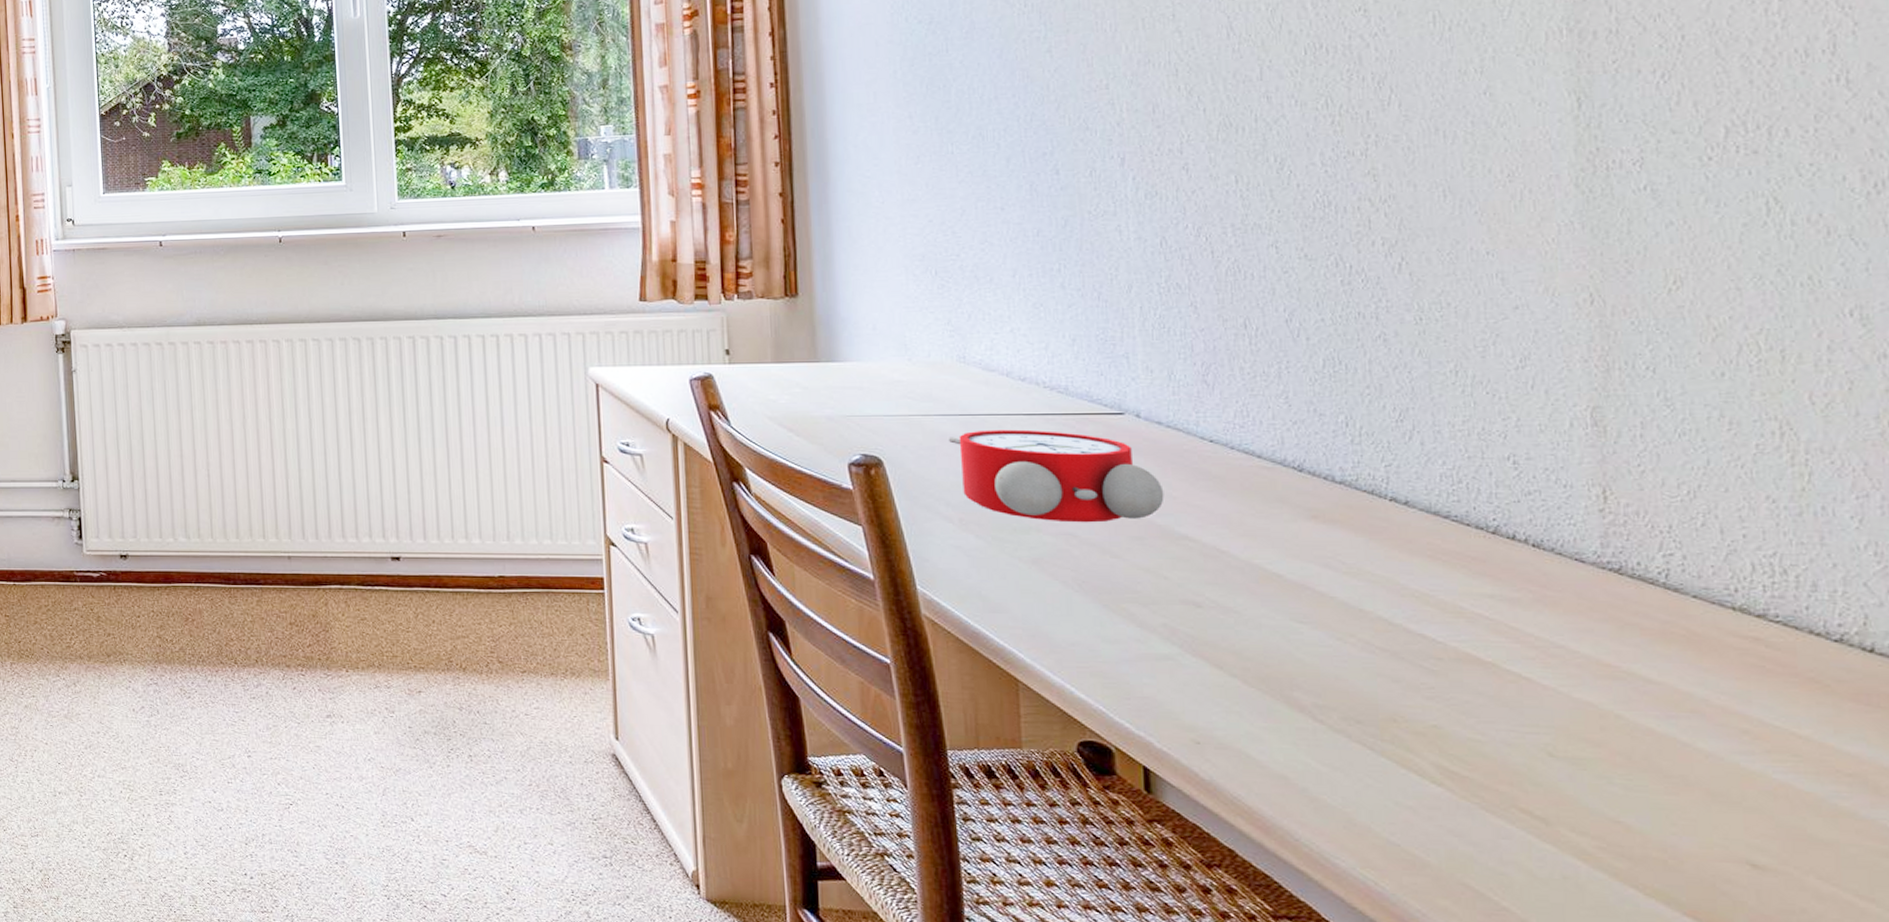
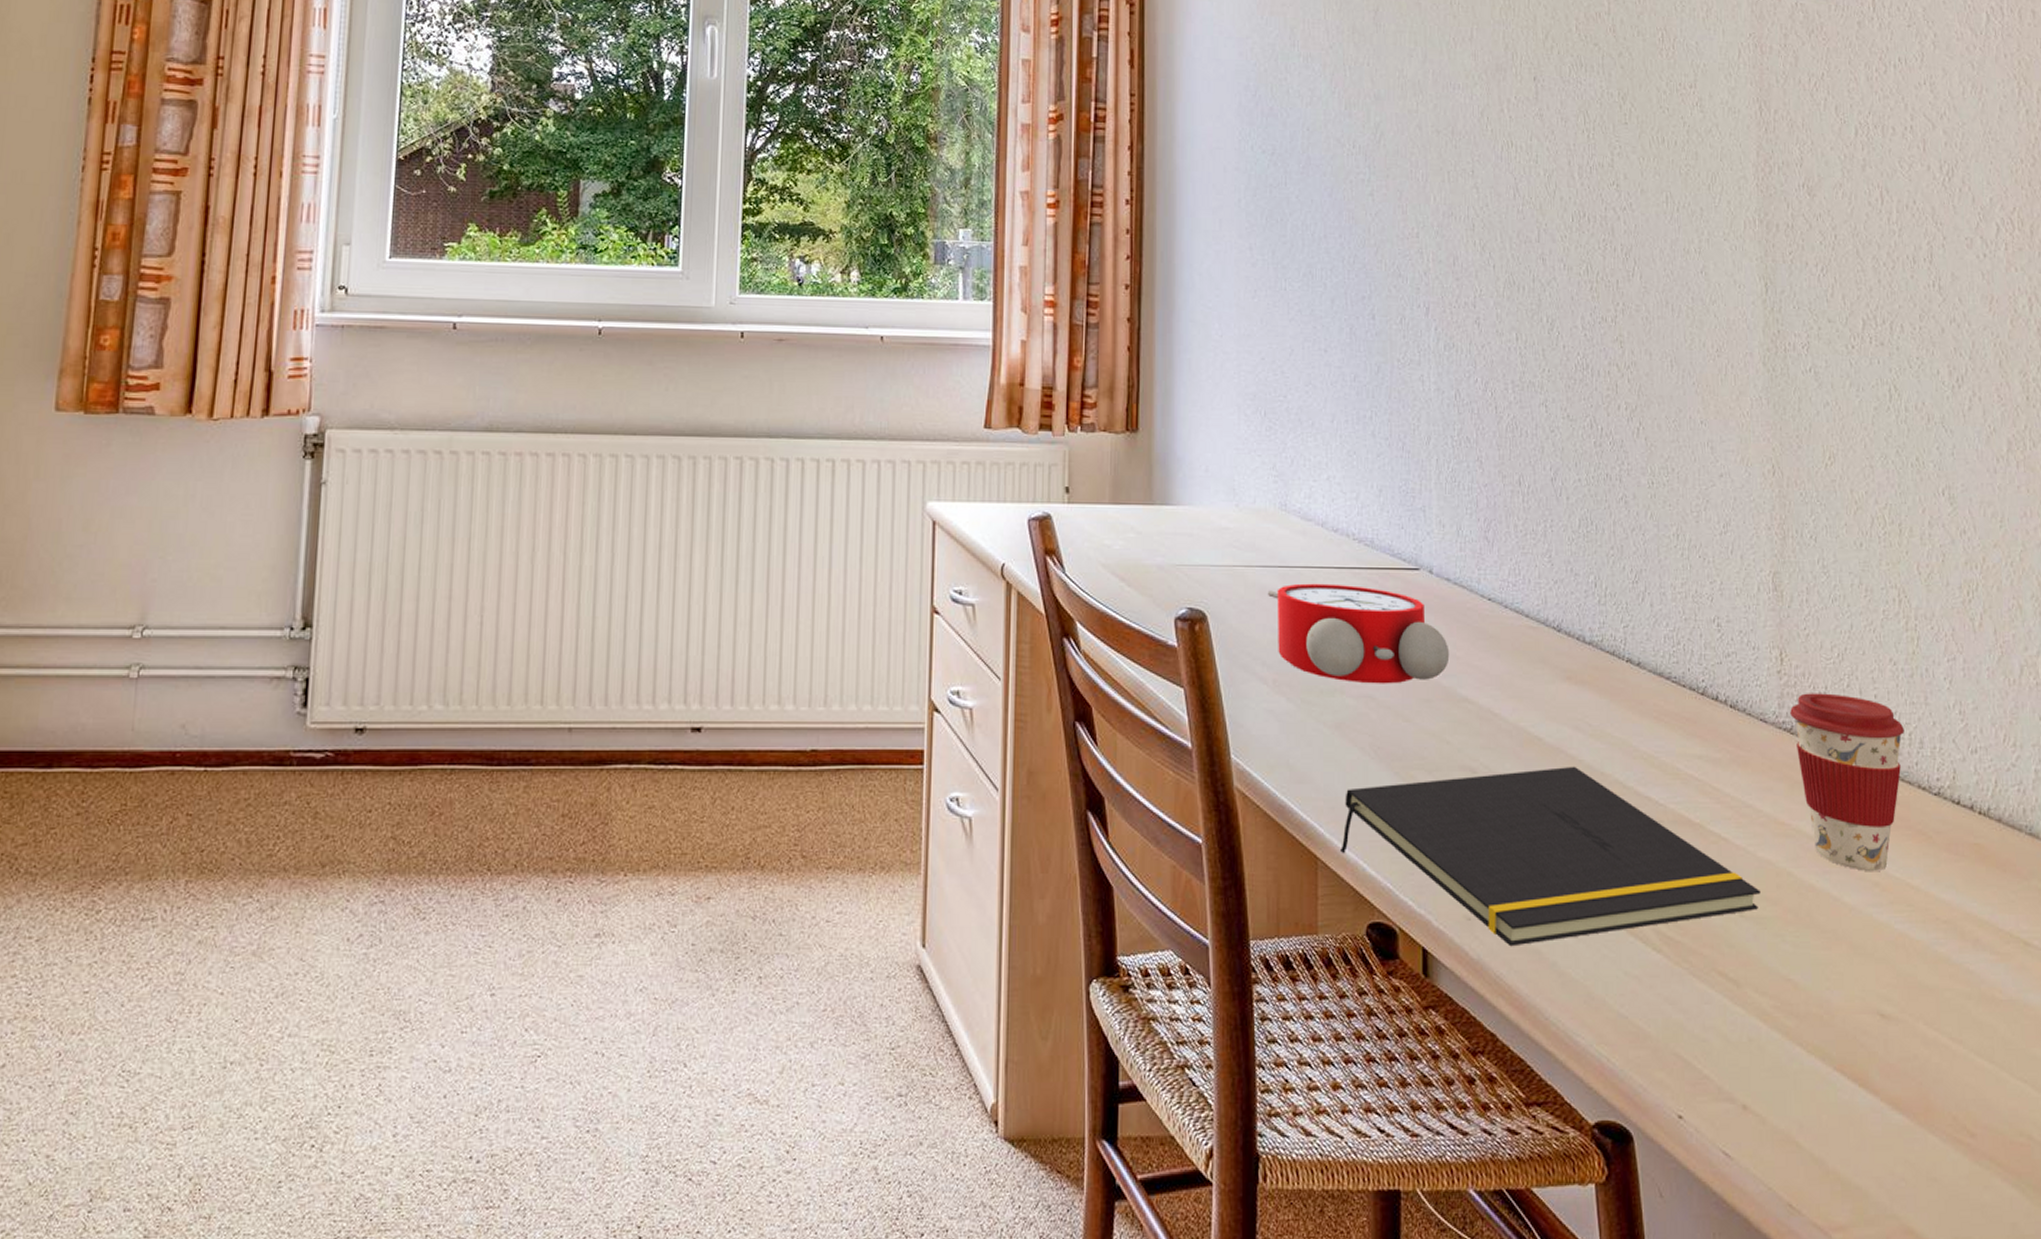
notepad: none [1044,602,1577,771] -> present [1341,766,1761,947]
coffee cup: none [1618,532,1788,718] -> present [1790,693,1904,871]

